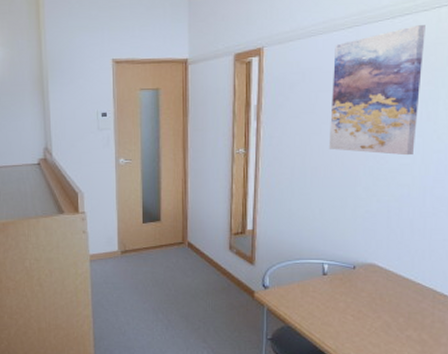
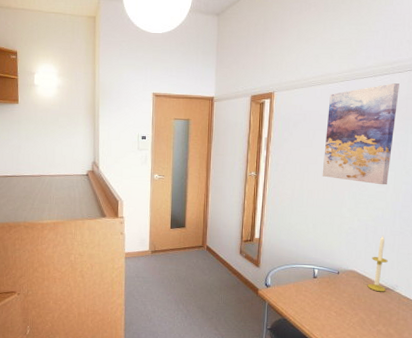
candle: none [392,218,417,289] -> present [367,235,388,292]

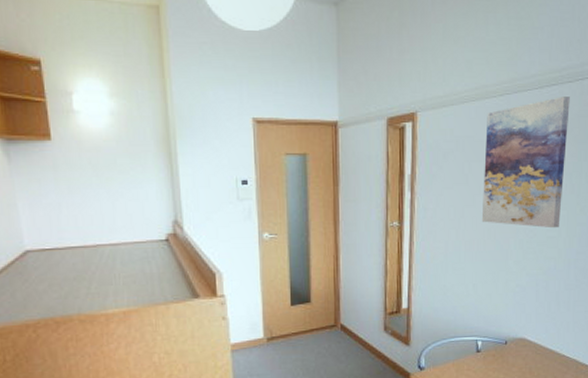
candle: present [367,235,388,292] -> none [540,291,563,361]

